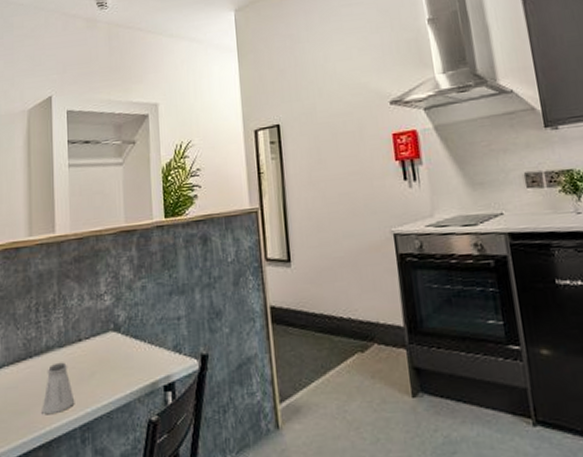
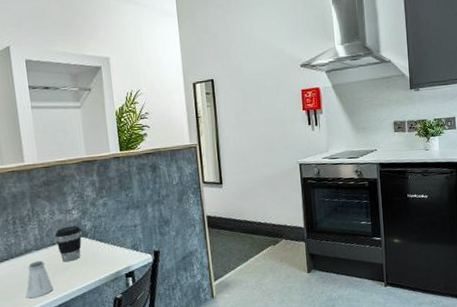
coffee cup: none [81,315,114,366] -> present [54,225,82,263]

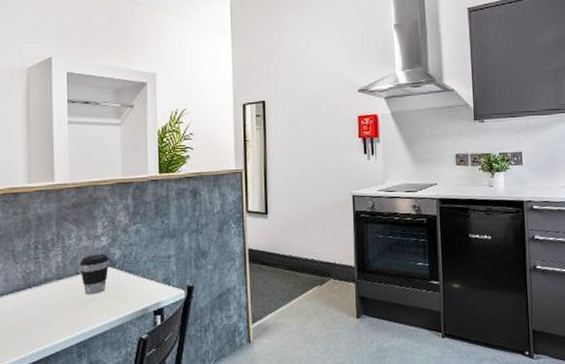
saltshaker: present [26,260,54,299] -> none [40,291,72,335]

